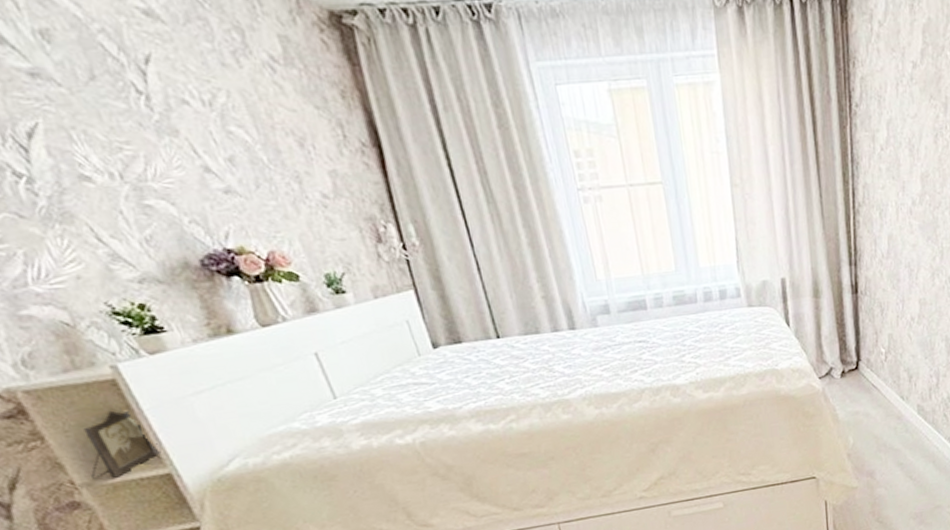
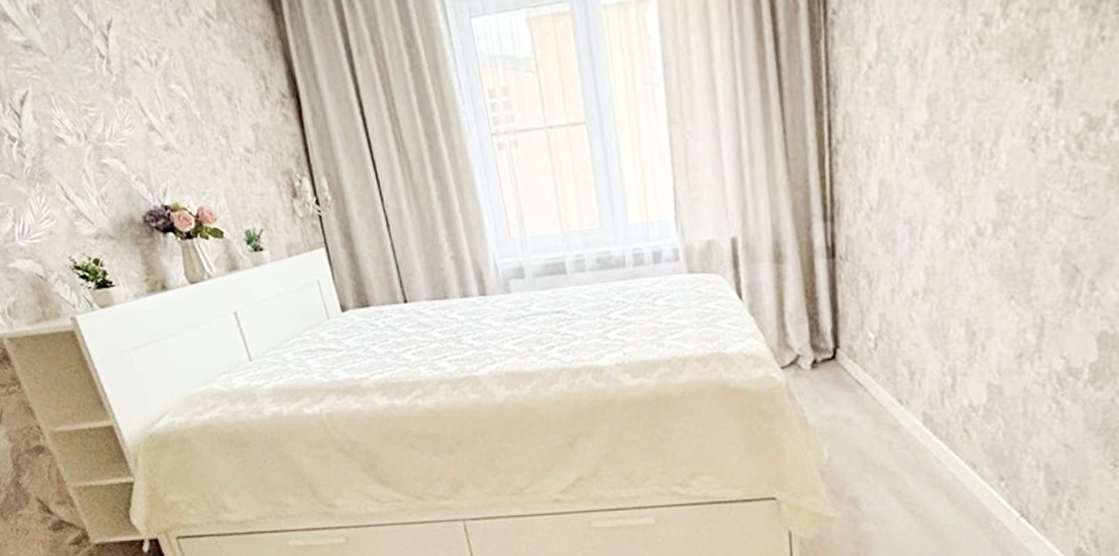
photo frame: present [83,408,162,479] -> none [49,359,106,426]

